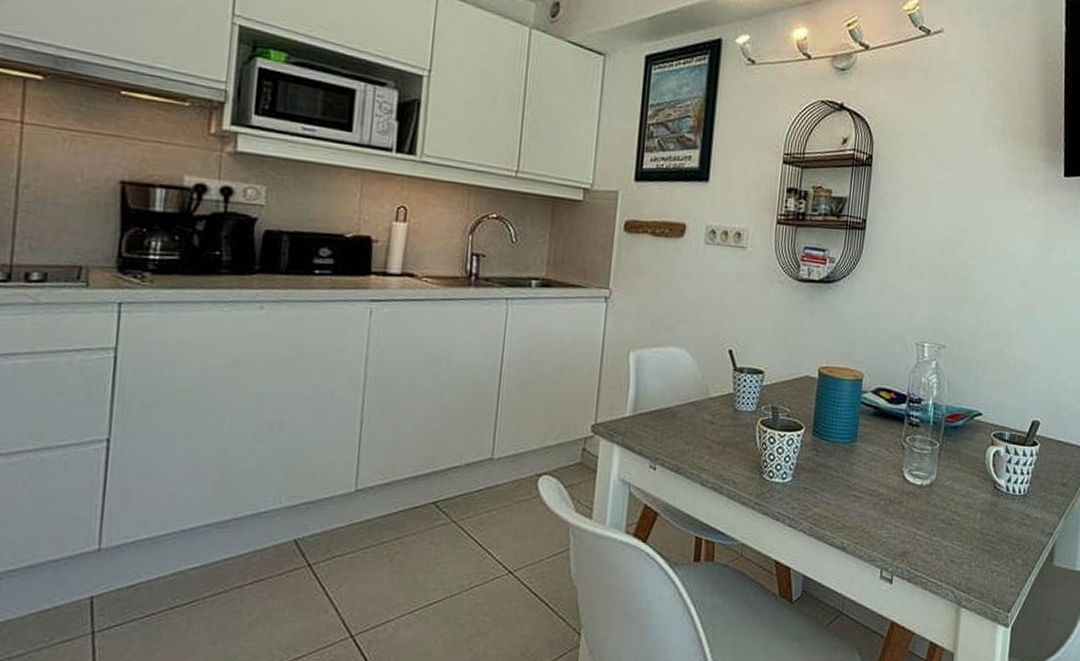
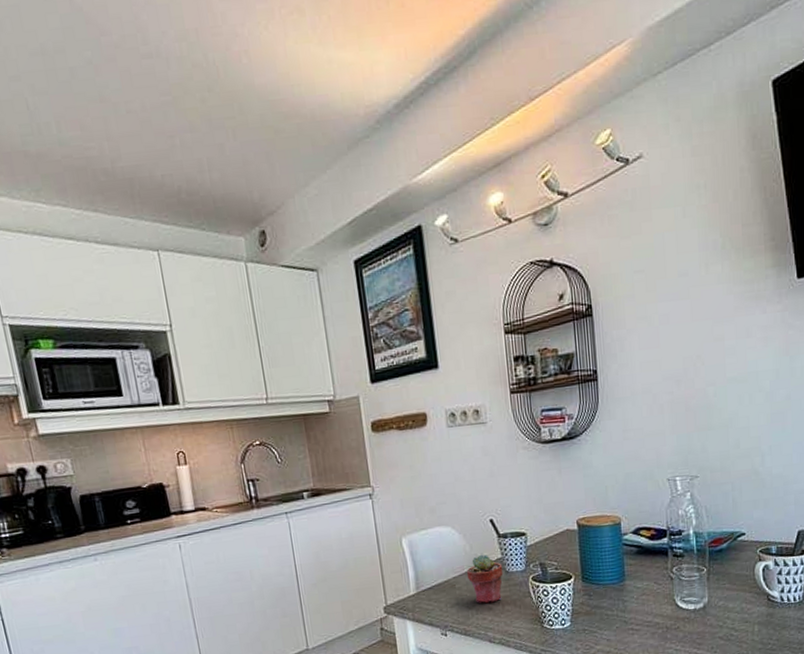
potted succulent: none [692,385,732,441] -> present [466,554,503,604]

